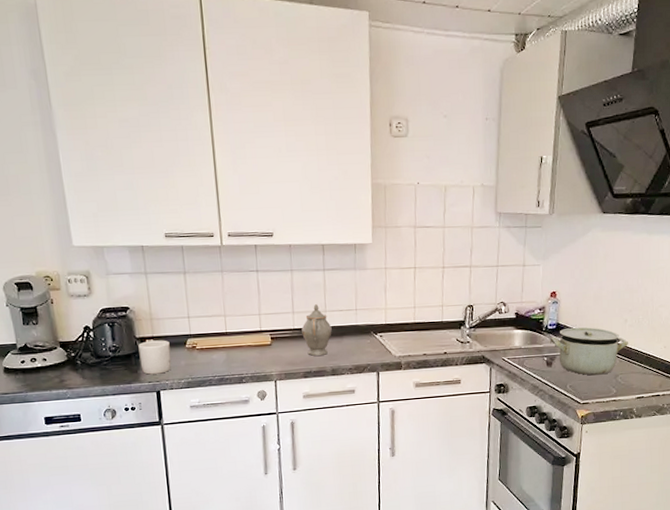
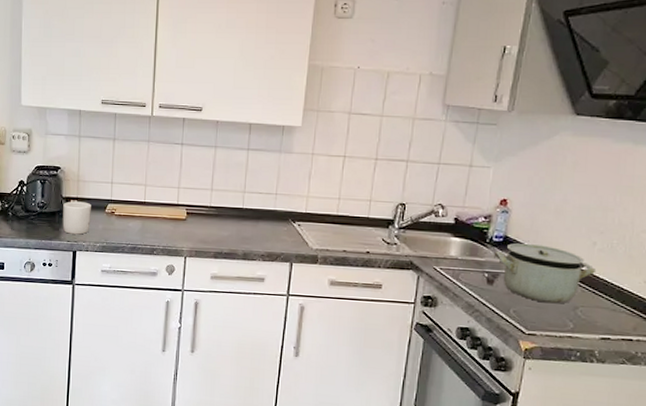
teapot: present [301,304,332,356] -> none [218,184,249,237]

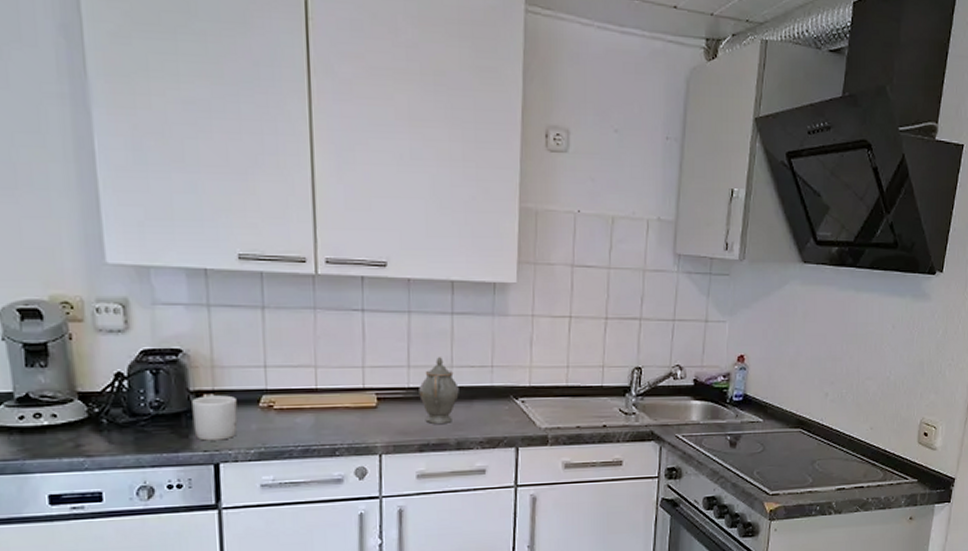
teapot: none [218,184,249,237] -> present [419,357,459,424]
saucepan: present [494,243,597,304] -> none [735,401,830,460]

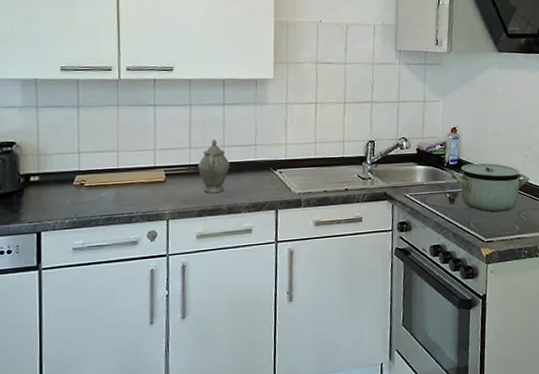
mug: present [192,395,238,441] -> none [21,176,56,214]
saucepan: none [735,401,830,460] -> present [452,163,530,212]

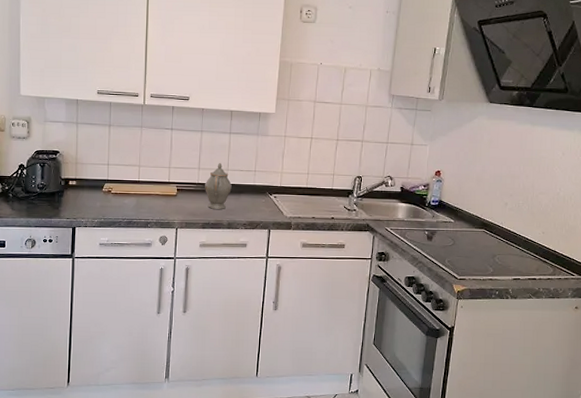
saucepan: present [452,163,530,212] -> none [432,206,508,253]

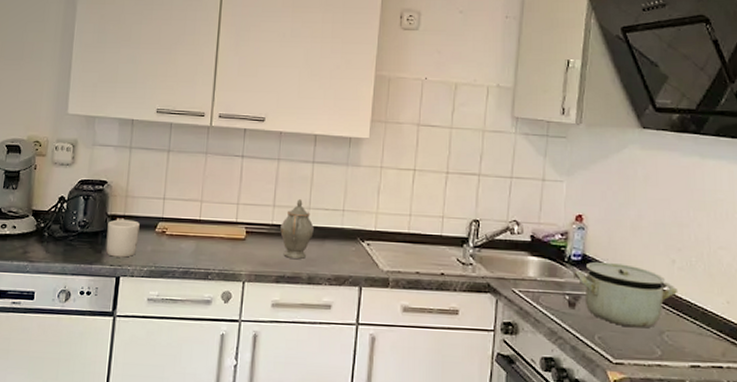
mug: none [62,182,89,212] -> present [105,219,140,258]
saucepan: none [432,206,508,253] -> present [574,262,679,329]

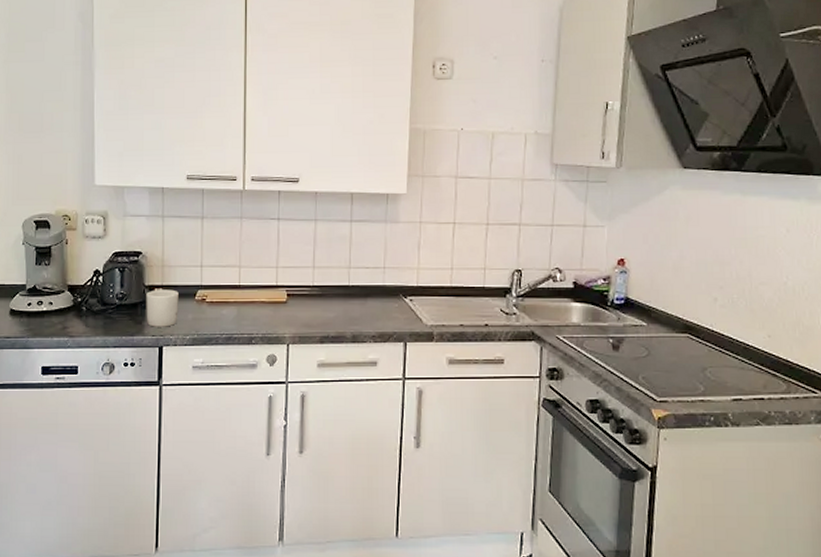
teapot: present [280,199,314,259] -> none [322,259,355,318]
saucepan: present [574,262,679,329] -> none [617,305,721,366]

